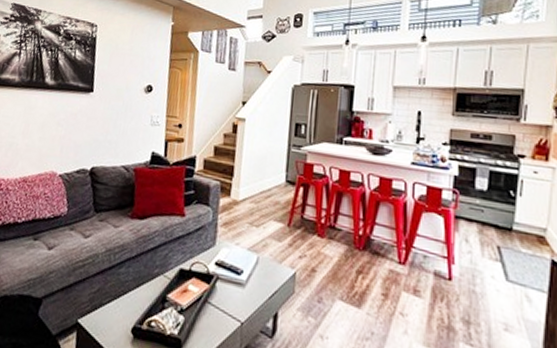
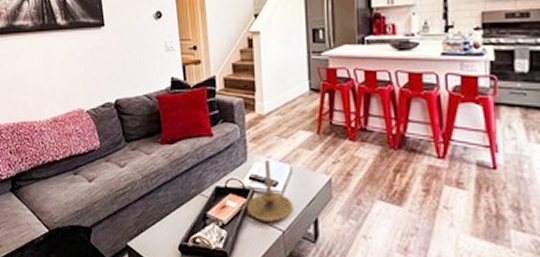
candle holder: none [208,246,256,312] -> present [247,159,294,222]

